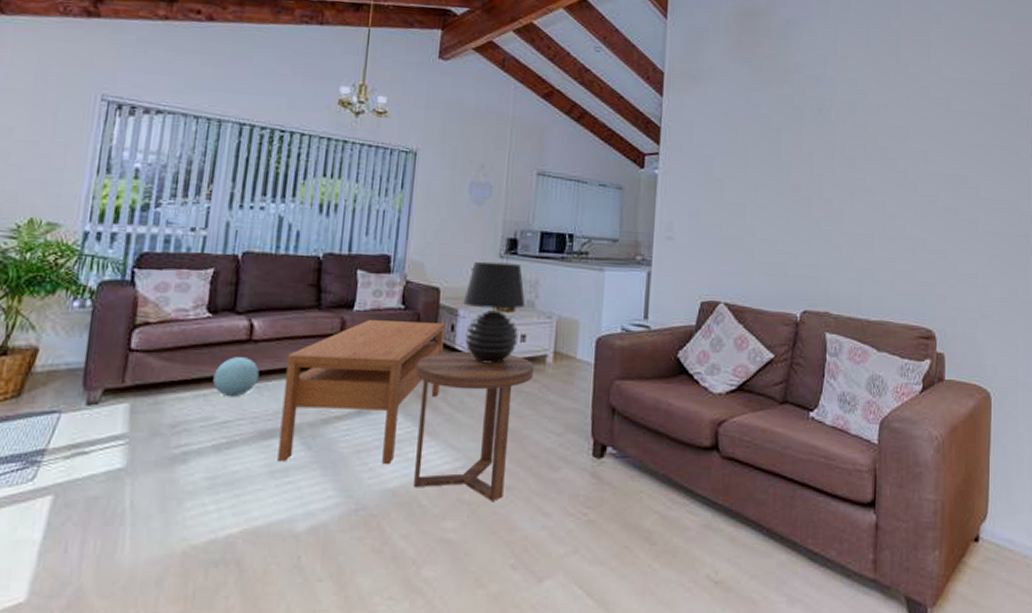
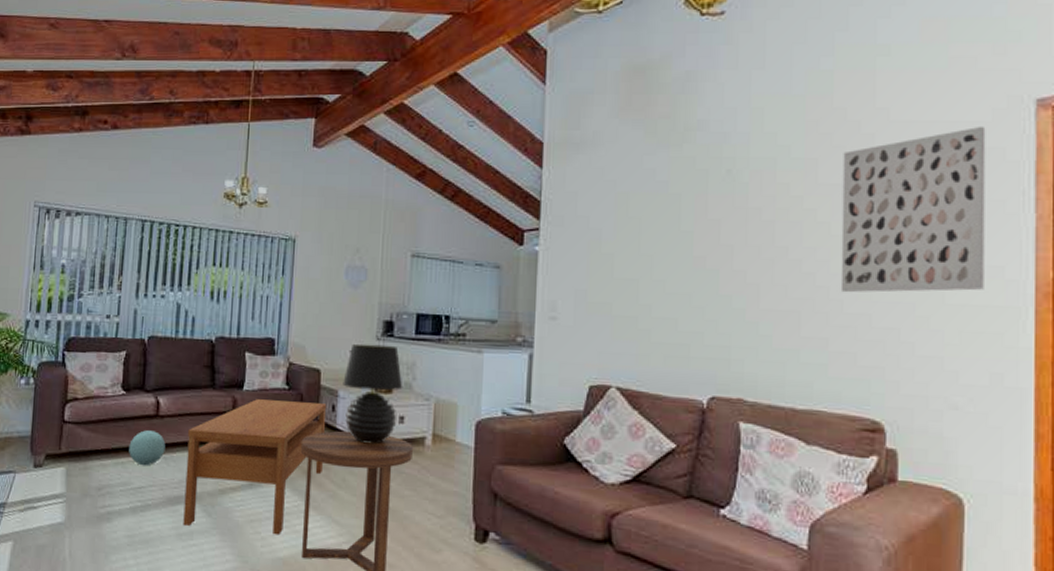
wall art: none [904,86,1006,221] -> present [840,126,986,293]

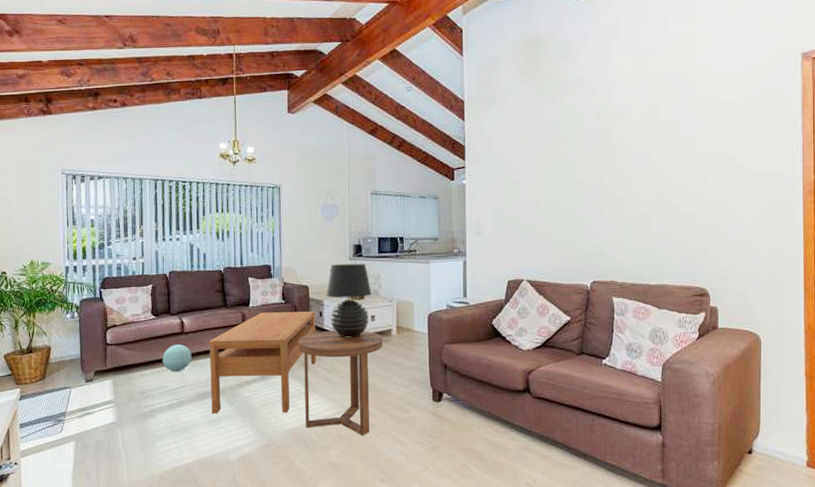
wall art: present [840,126,986,293] -> none [676,74,771,200]

